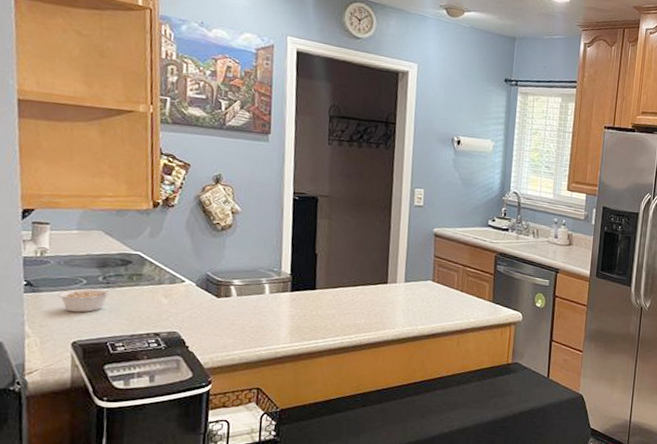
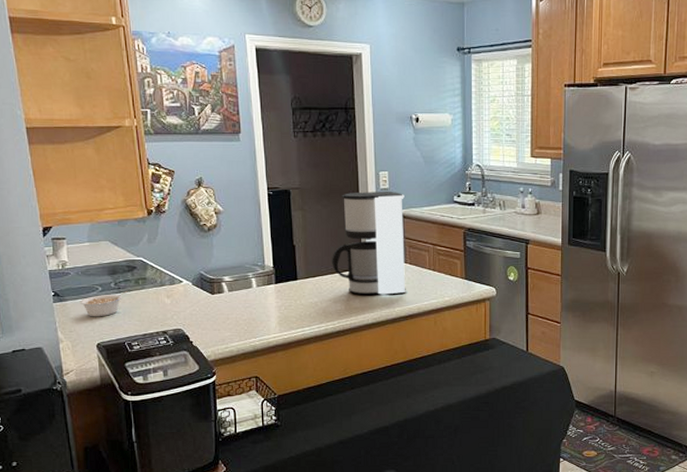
coffee maker: none [355,206,439,312] -> present [332,191,406,295]

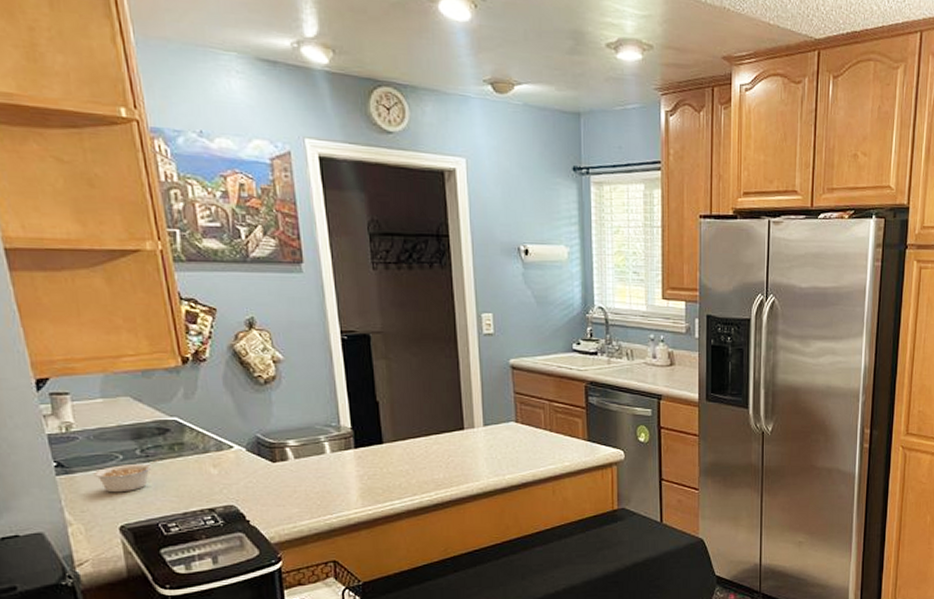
coffee maker: present [332,191,406,295] -> none [425,336,518,461]

